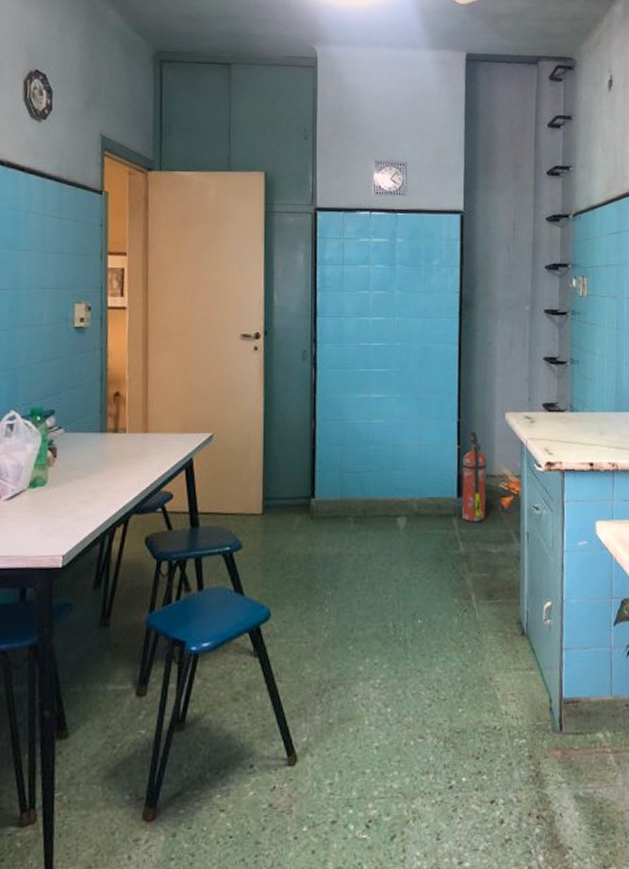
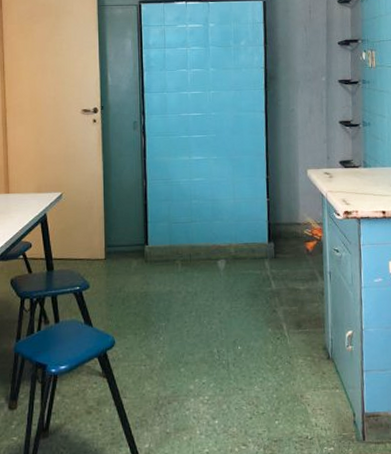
fire extinguisher: present [461,431,487,521] -> none [271,186,293,263]

